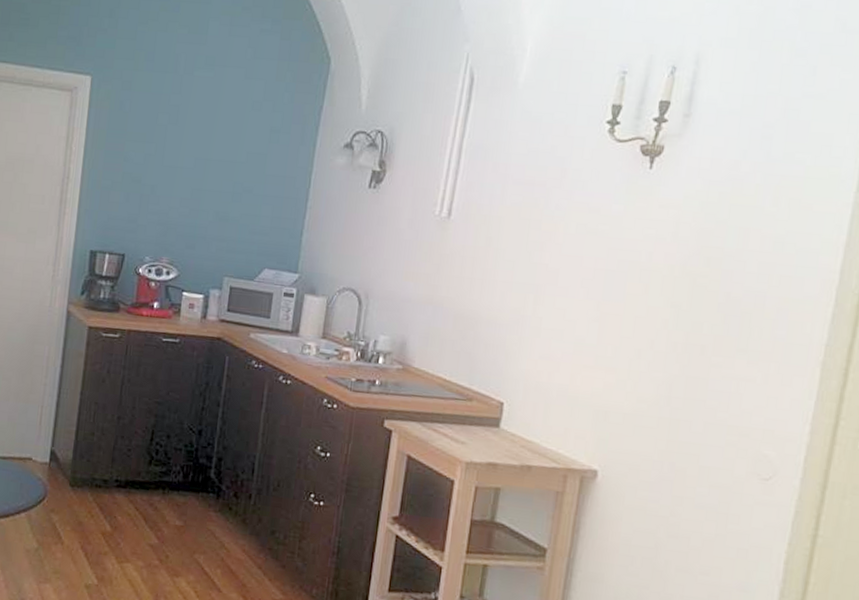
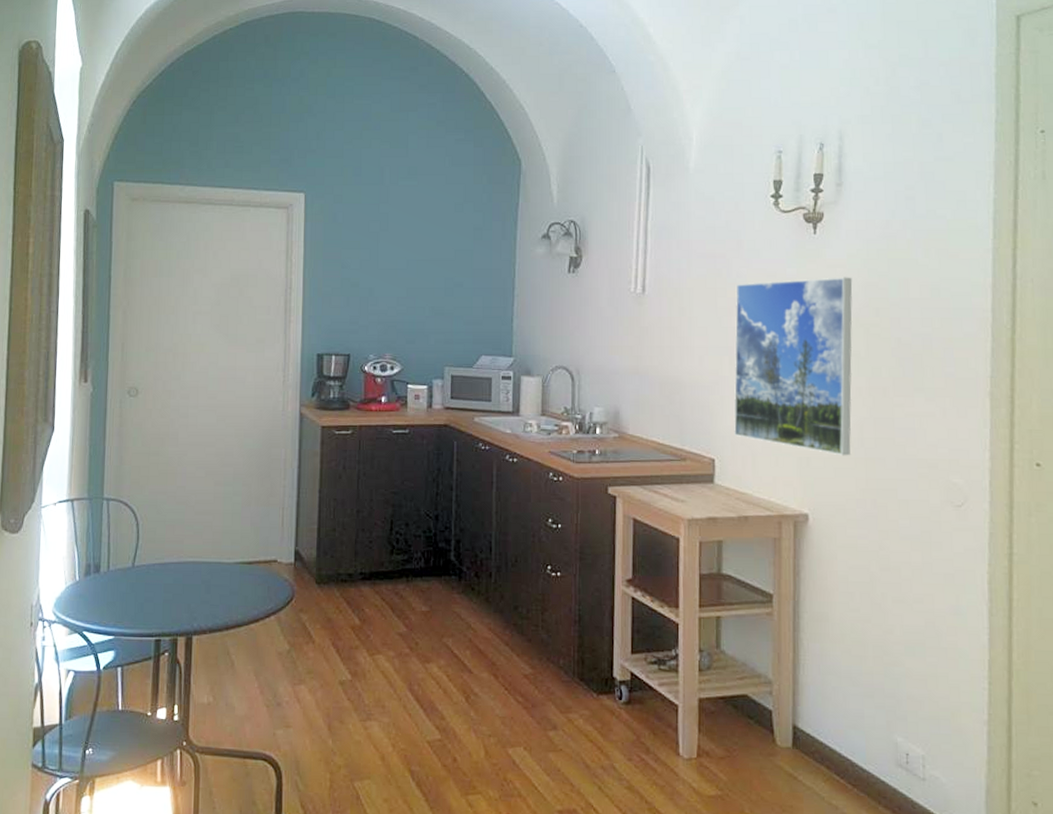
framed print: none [528,216,686,414] -> present [733,277,853,456]

